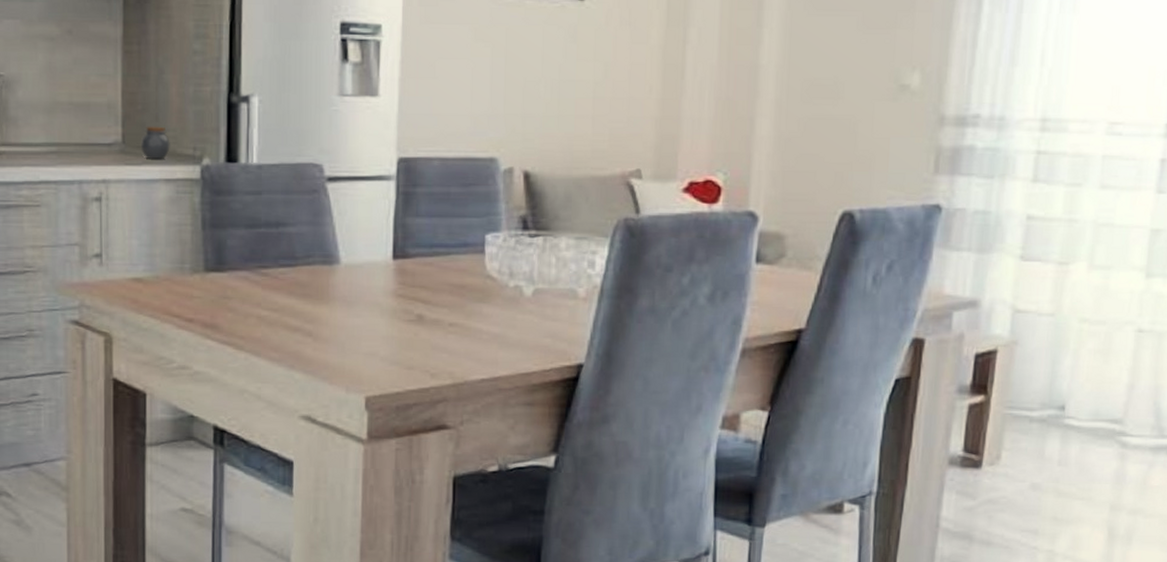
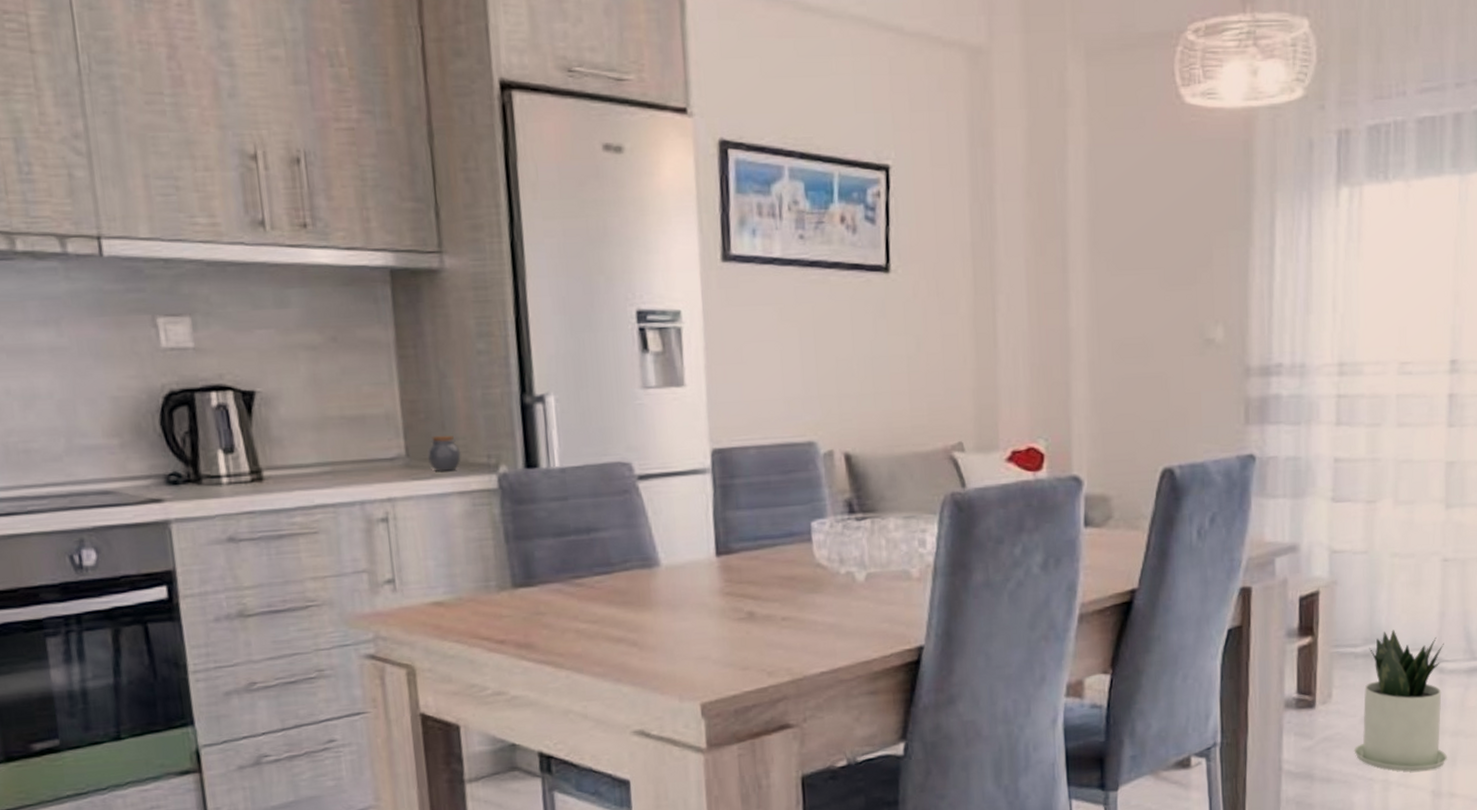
planter: none [1019,397,1130,546] -> present [1354,630,1447,772]

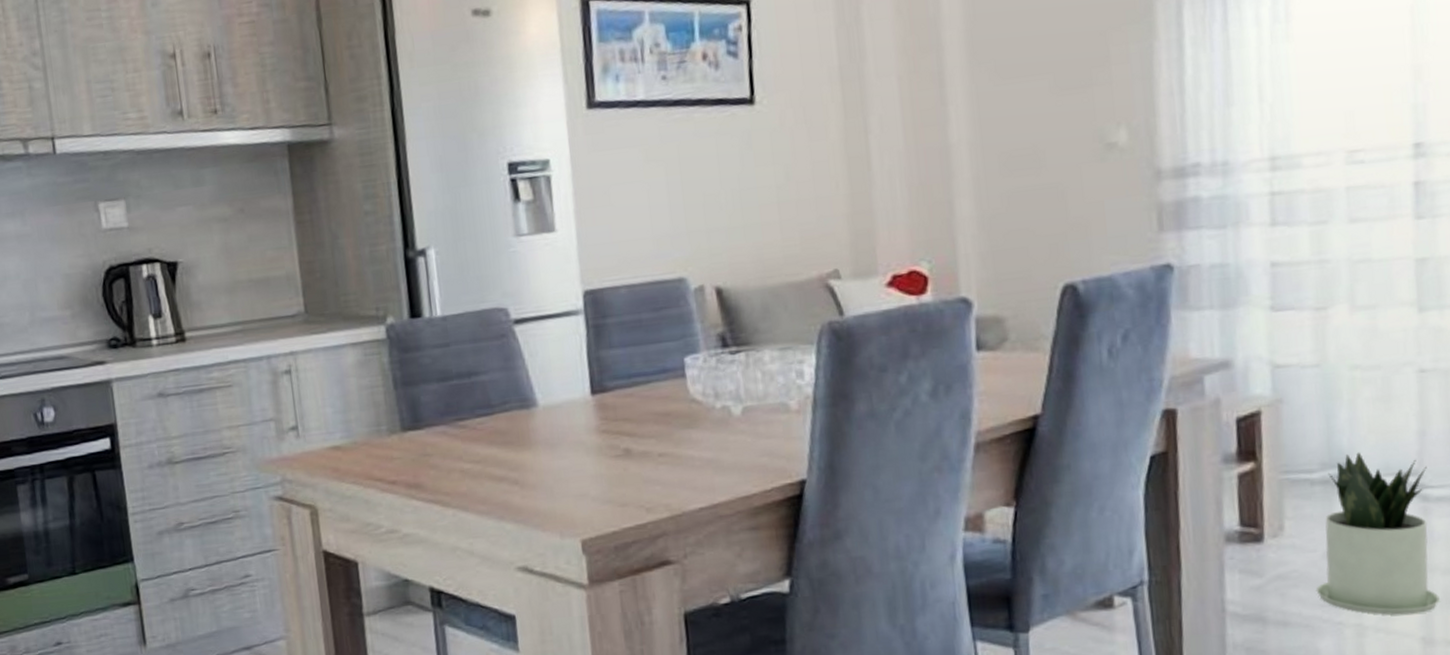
jar: present [427,435,461,471] -> none [323,291,353,325]

